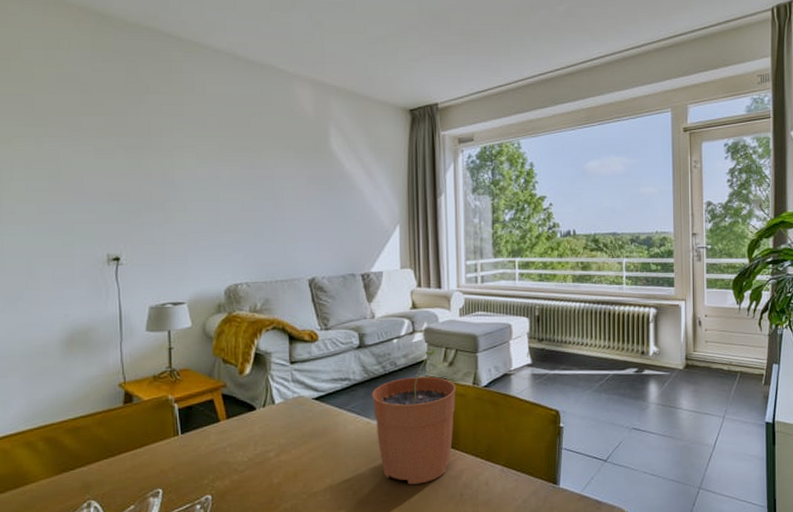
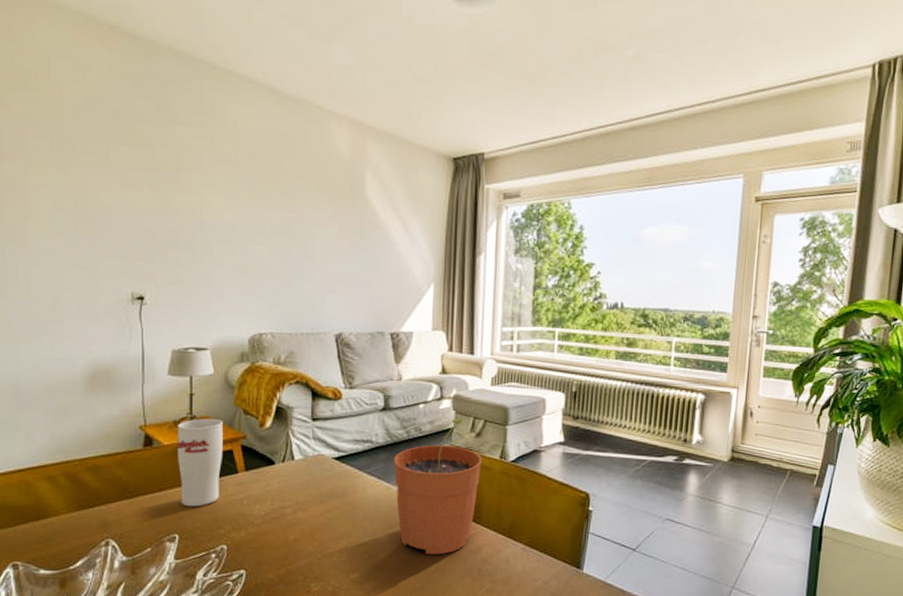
cup: none [157,369,204,460] -> present [177,418,224,507]

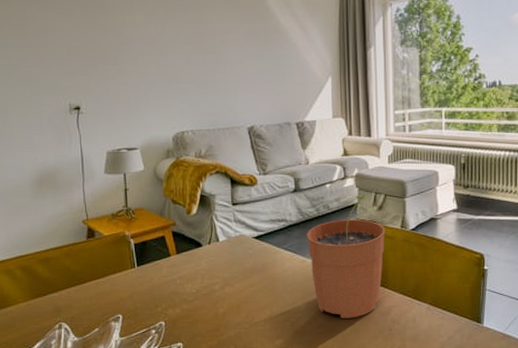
cup: present [177,418,224,507] -> none [115,209,157,289]

